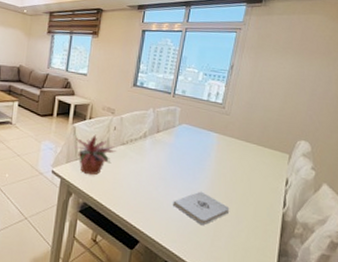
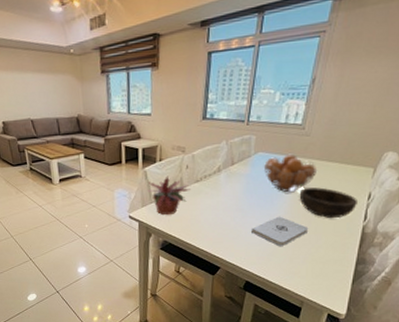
fruit basket: none [186,130,237,168] -> present [263,154,318,193]
bowl: none [220,165,276,201] -> present [299,187,357,218]

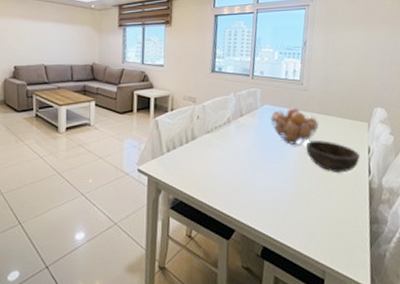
potted plant: present [147,175,190,216] -> none [157,126,202,169]
notepad: present [251,216,309,246] -> none [264,170,319,203]

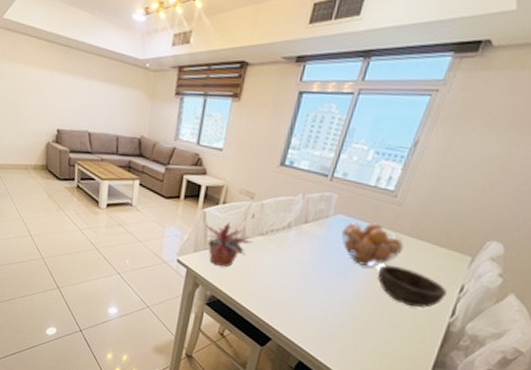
potted plant: none [157,126,202,169] -> present [202,222,253,268]

